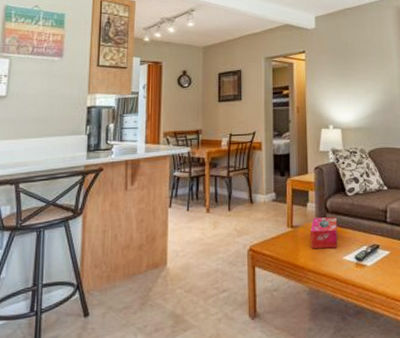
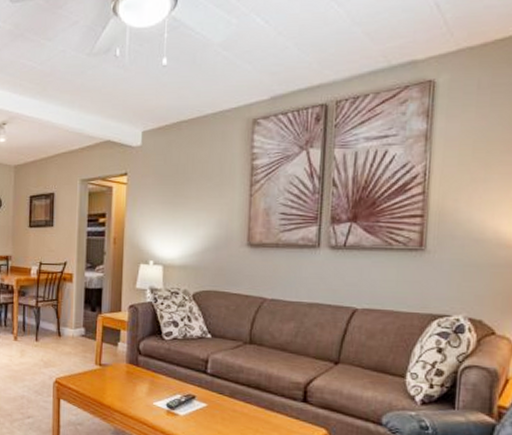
tissue box: present [311,217,338,249] -> none [119,358,150,393]

